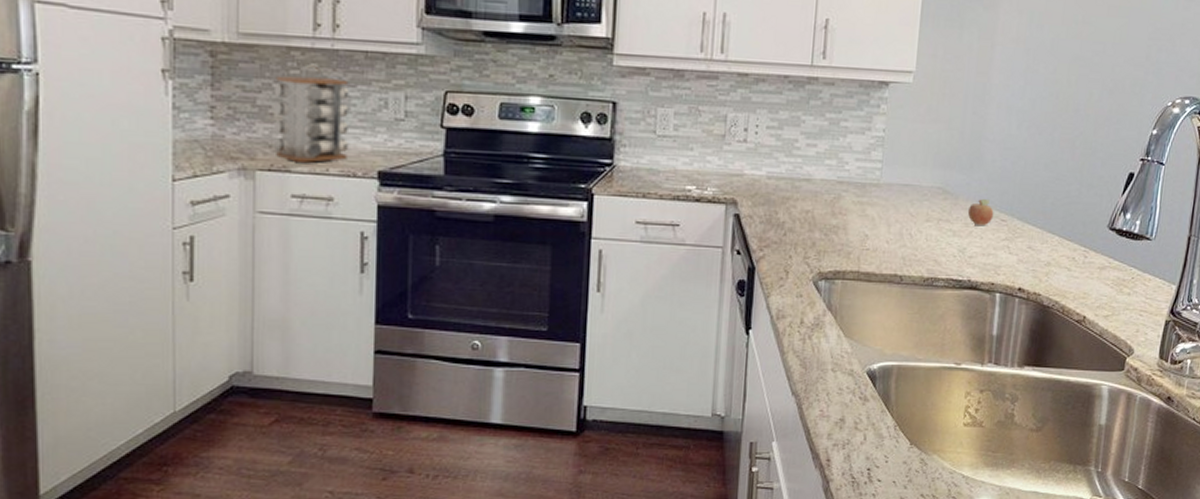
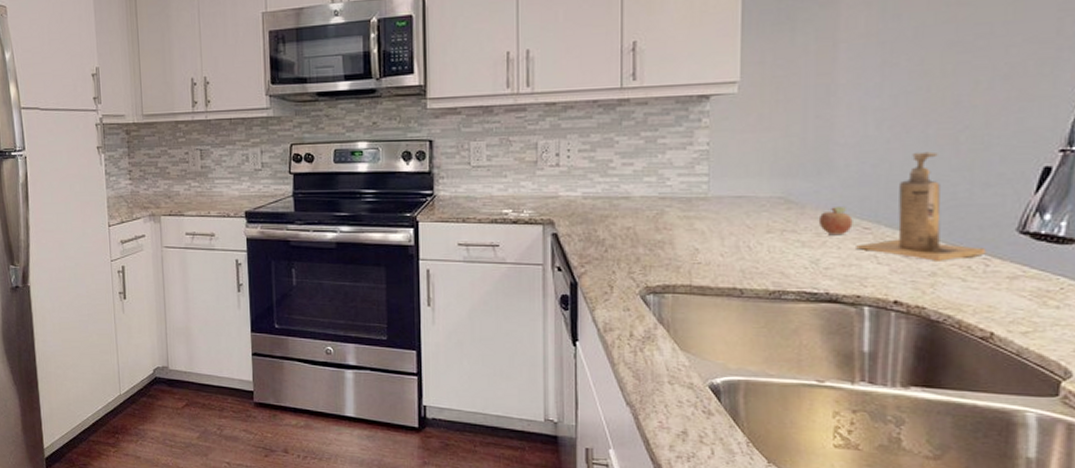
spice rack: present [273,63,349,163] -> none [168,132,222,208]
soap dispenser: none [994,152,1087,253] -> present [856,151,987,261]

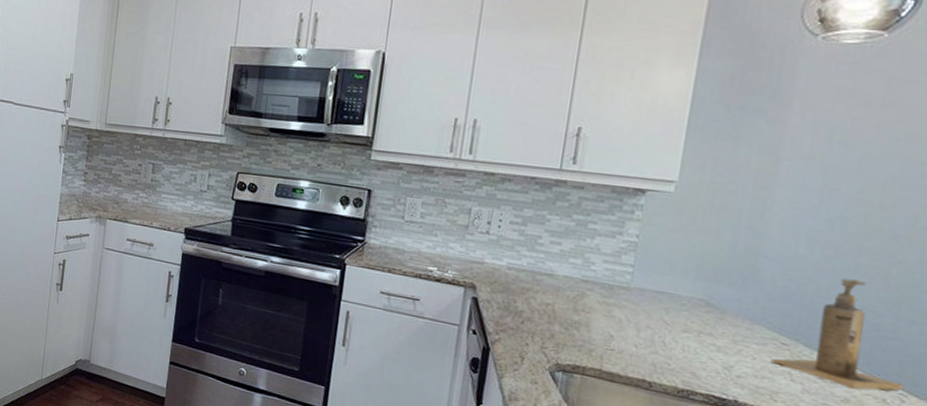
fruit: present [818,205,853,236] -> none [736,317,772,347]

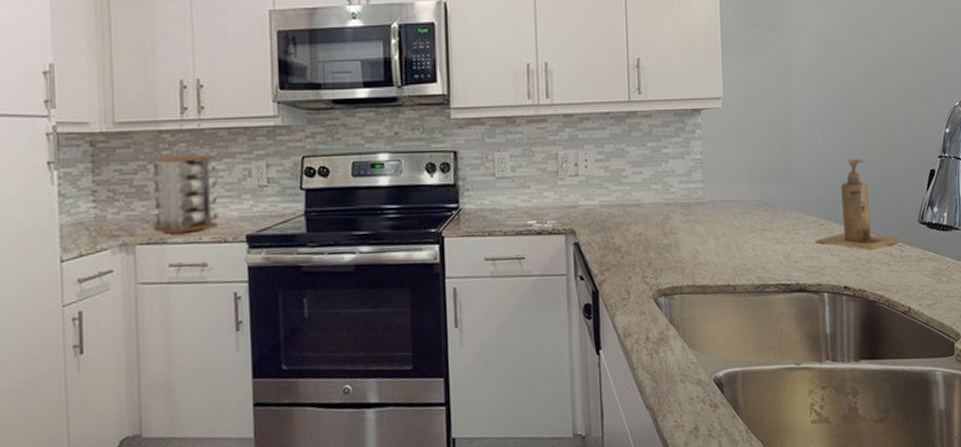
spice rack: none [120,146,172,218] -> present [148,143,218,234]

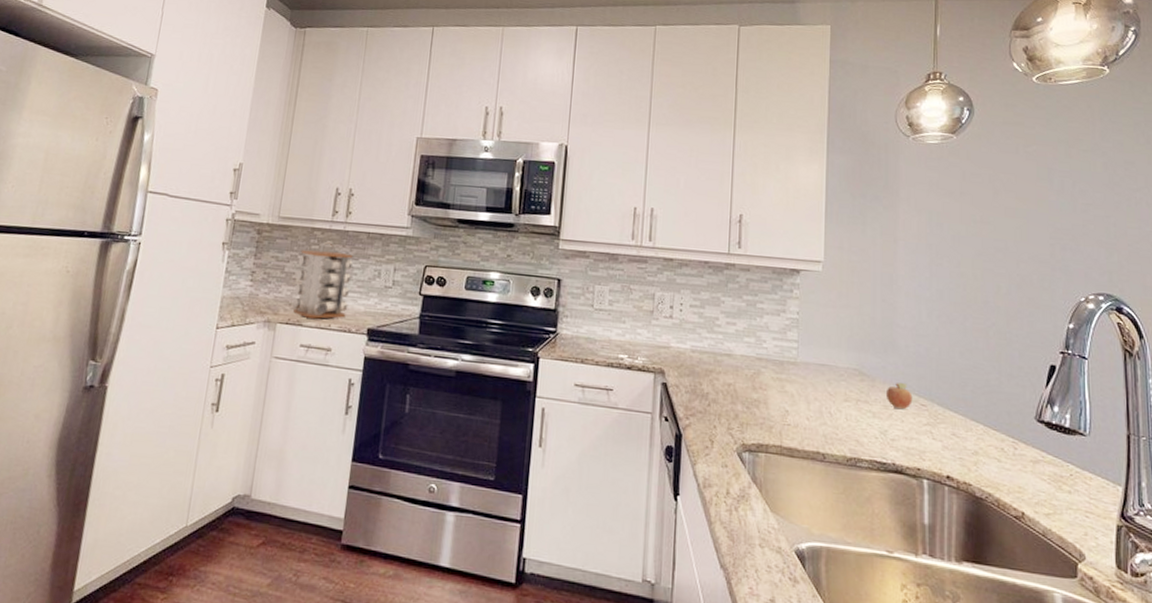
fruit: none [787,206,812,232] -> present [885,382,913,410]
soap dispenser: present [815,158,901,250] -> none [915,340,1014,442]

